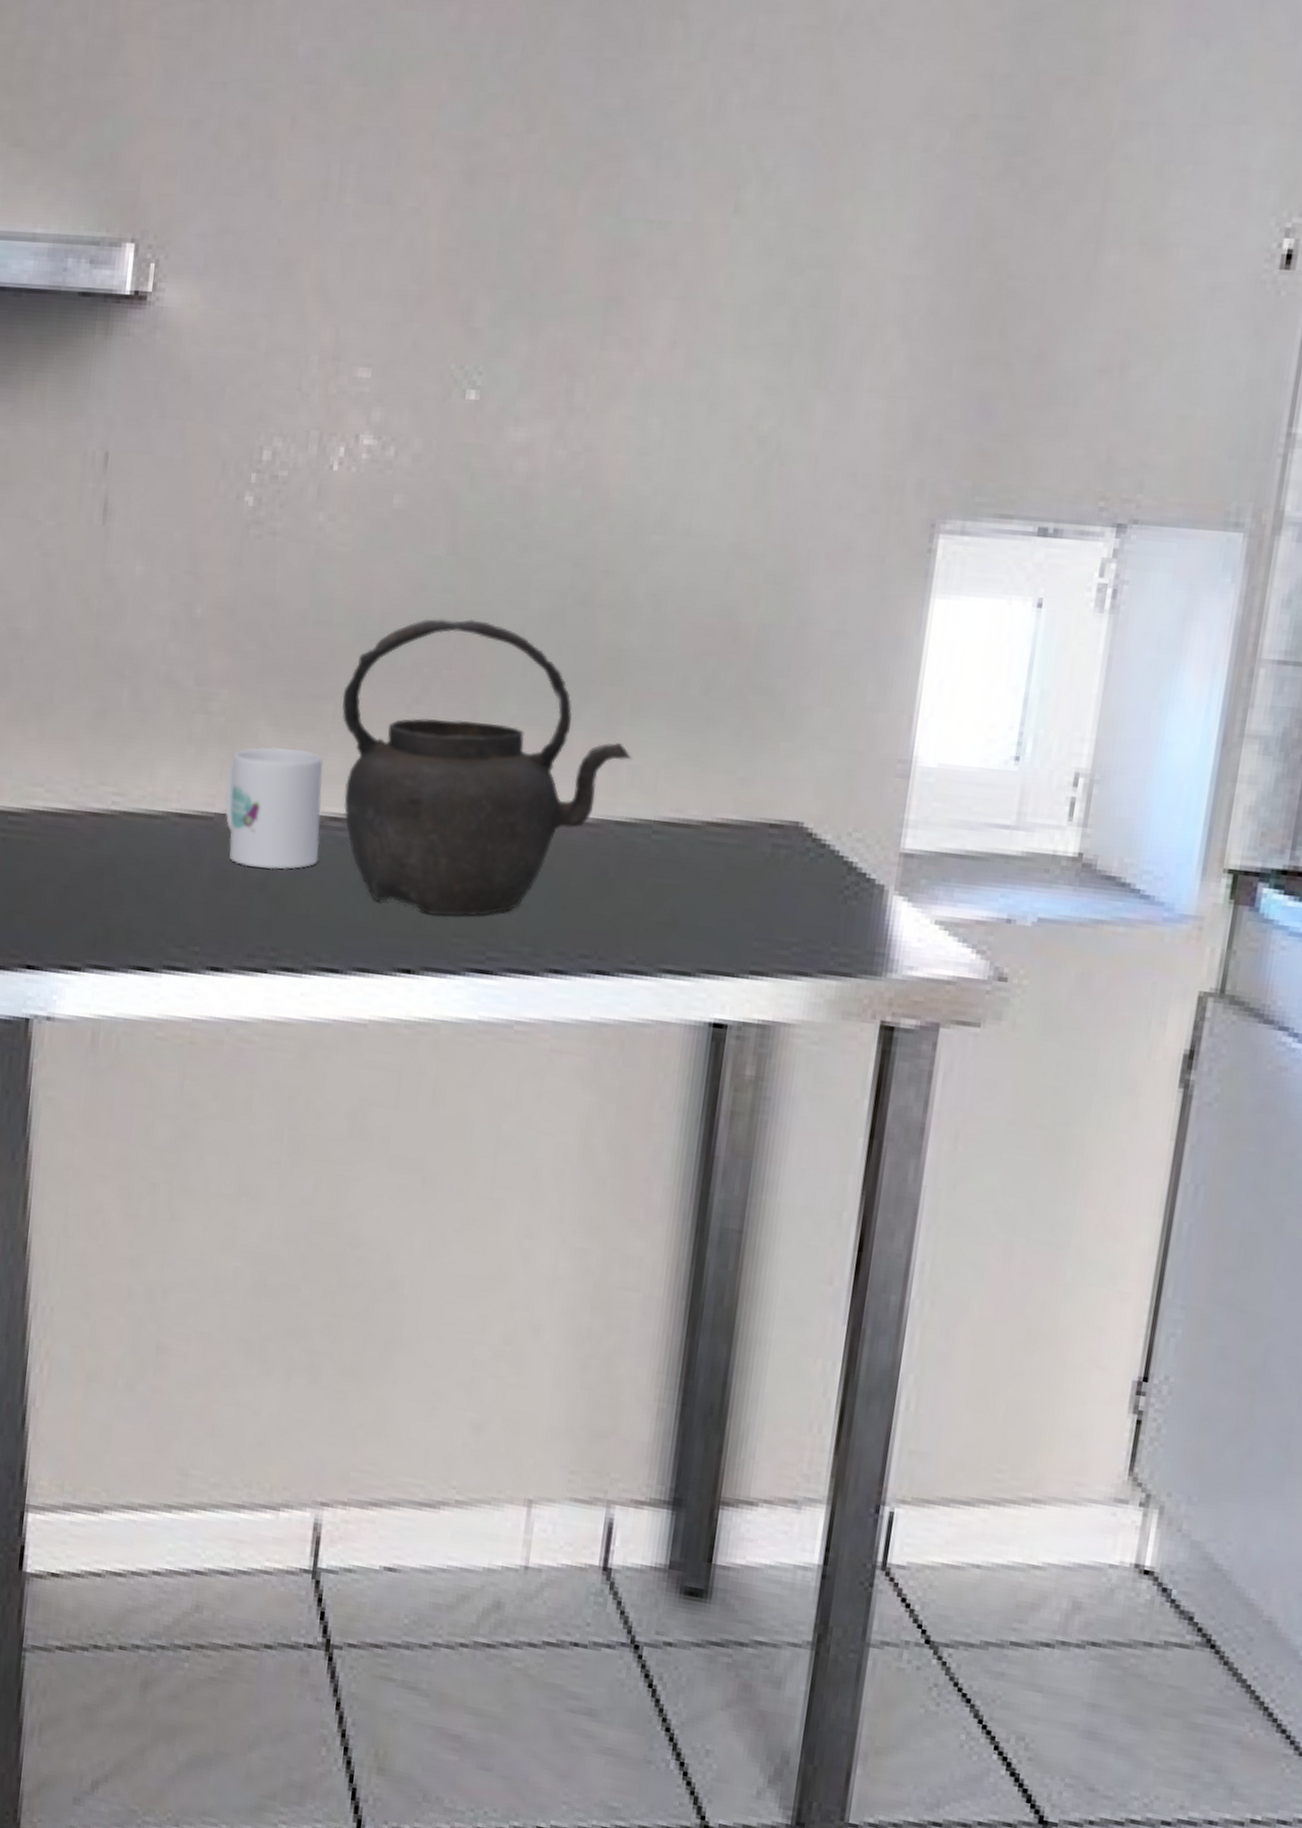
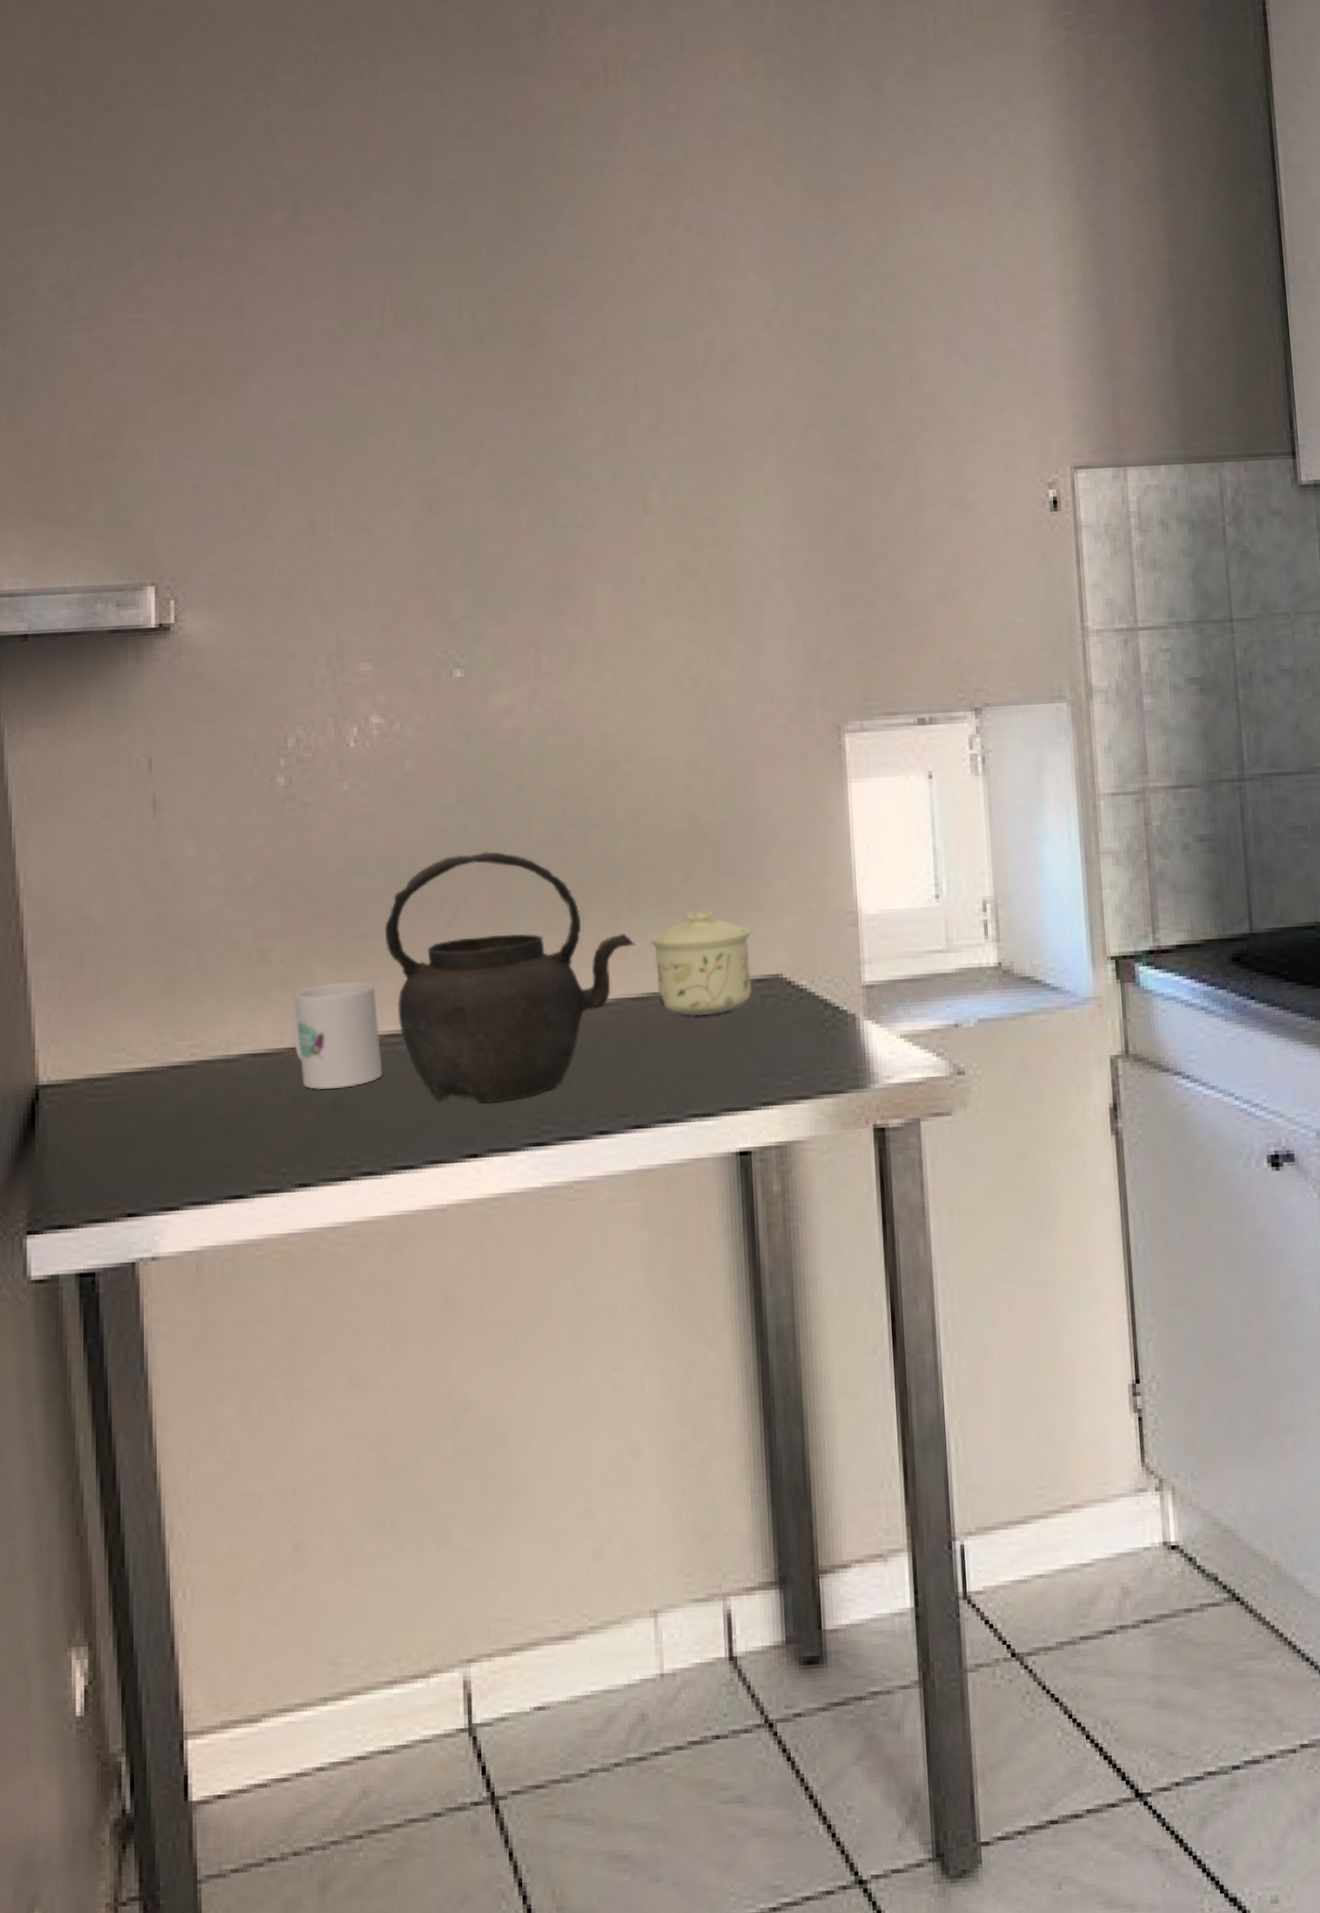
sugar bowl: none [649,727,775,858] -> present [650,909,753,1017]

